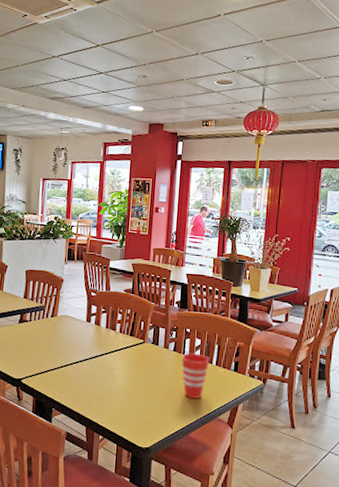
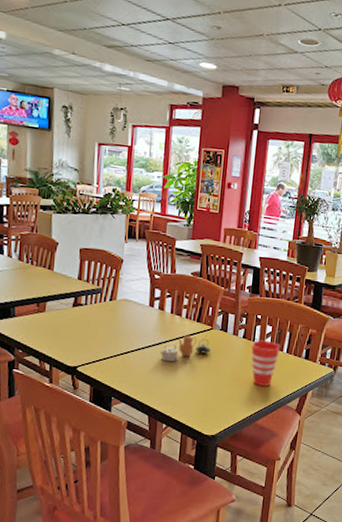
teapot: none [96,347,143,375] -> present [159,334,211,362]

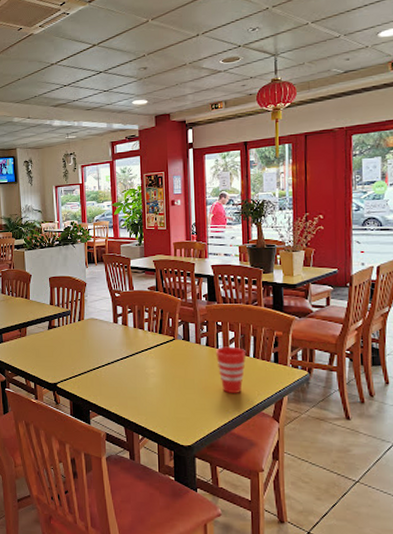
teapot: present [159,334,211,362] -> none [128,346,176,374]

